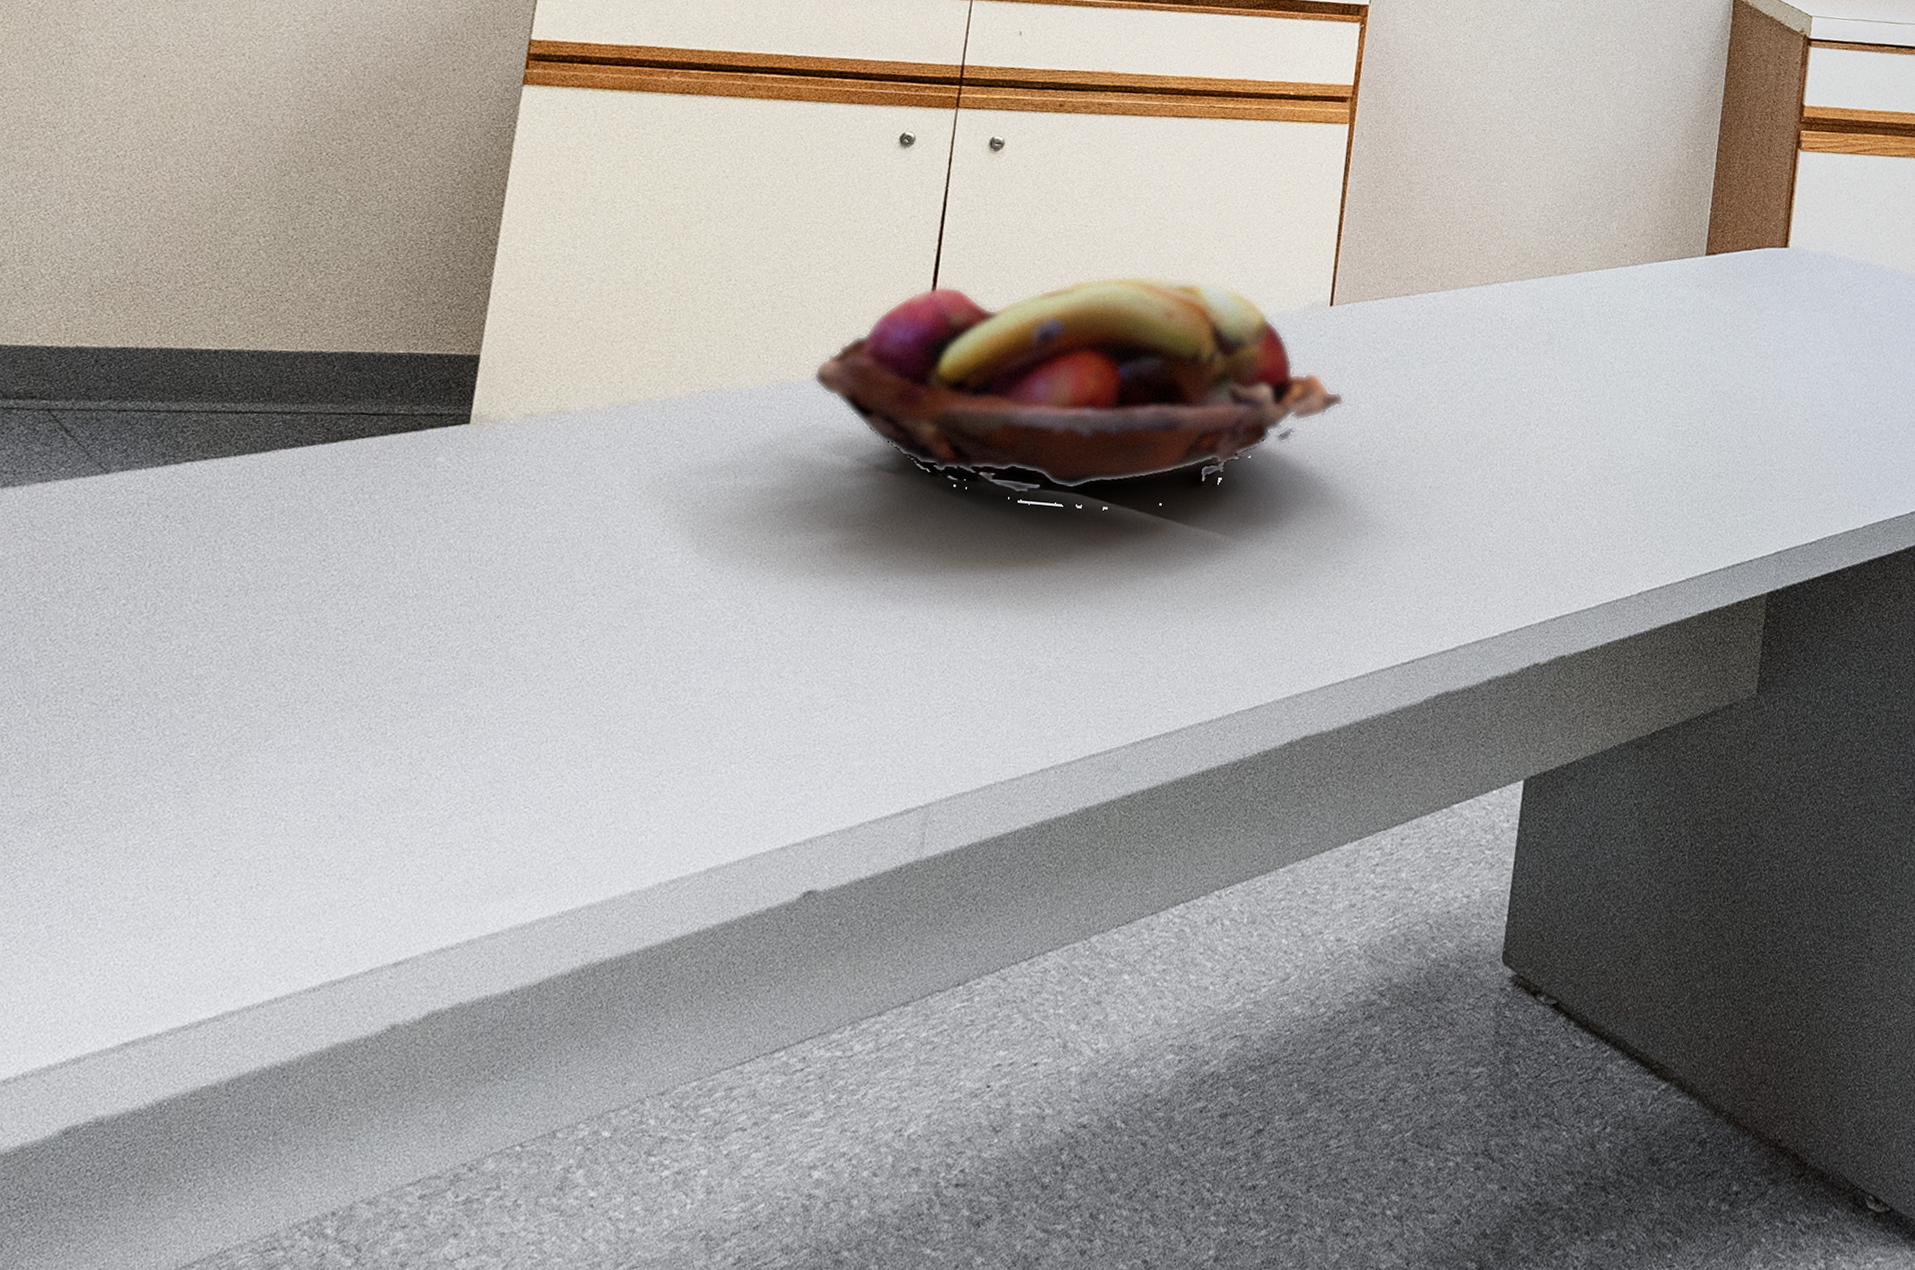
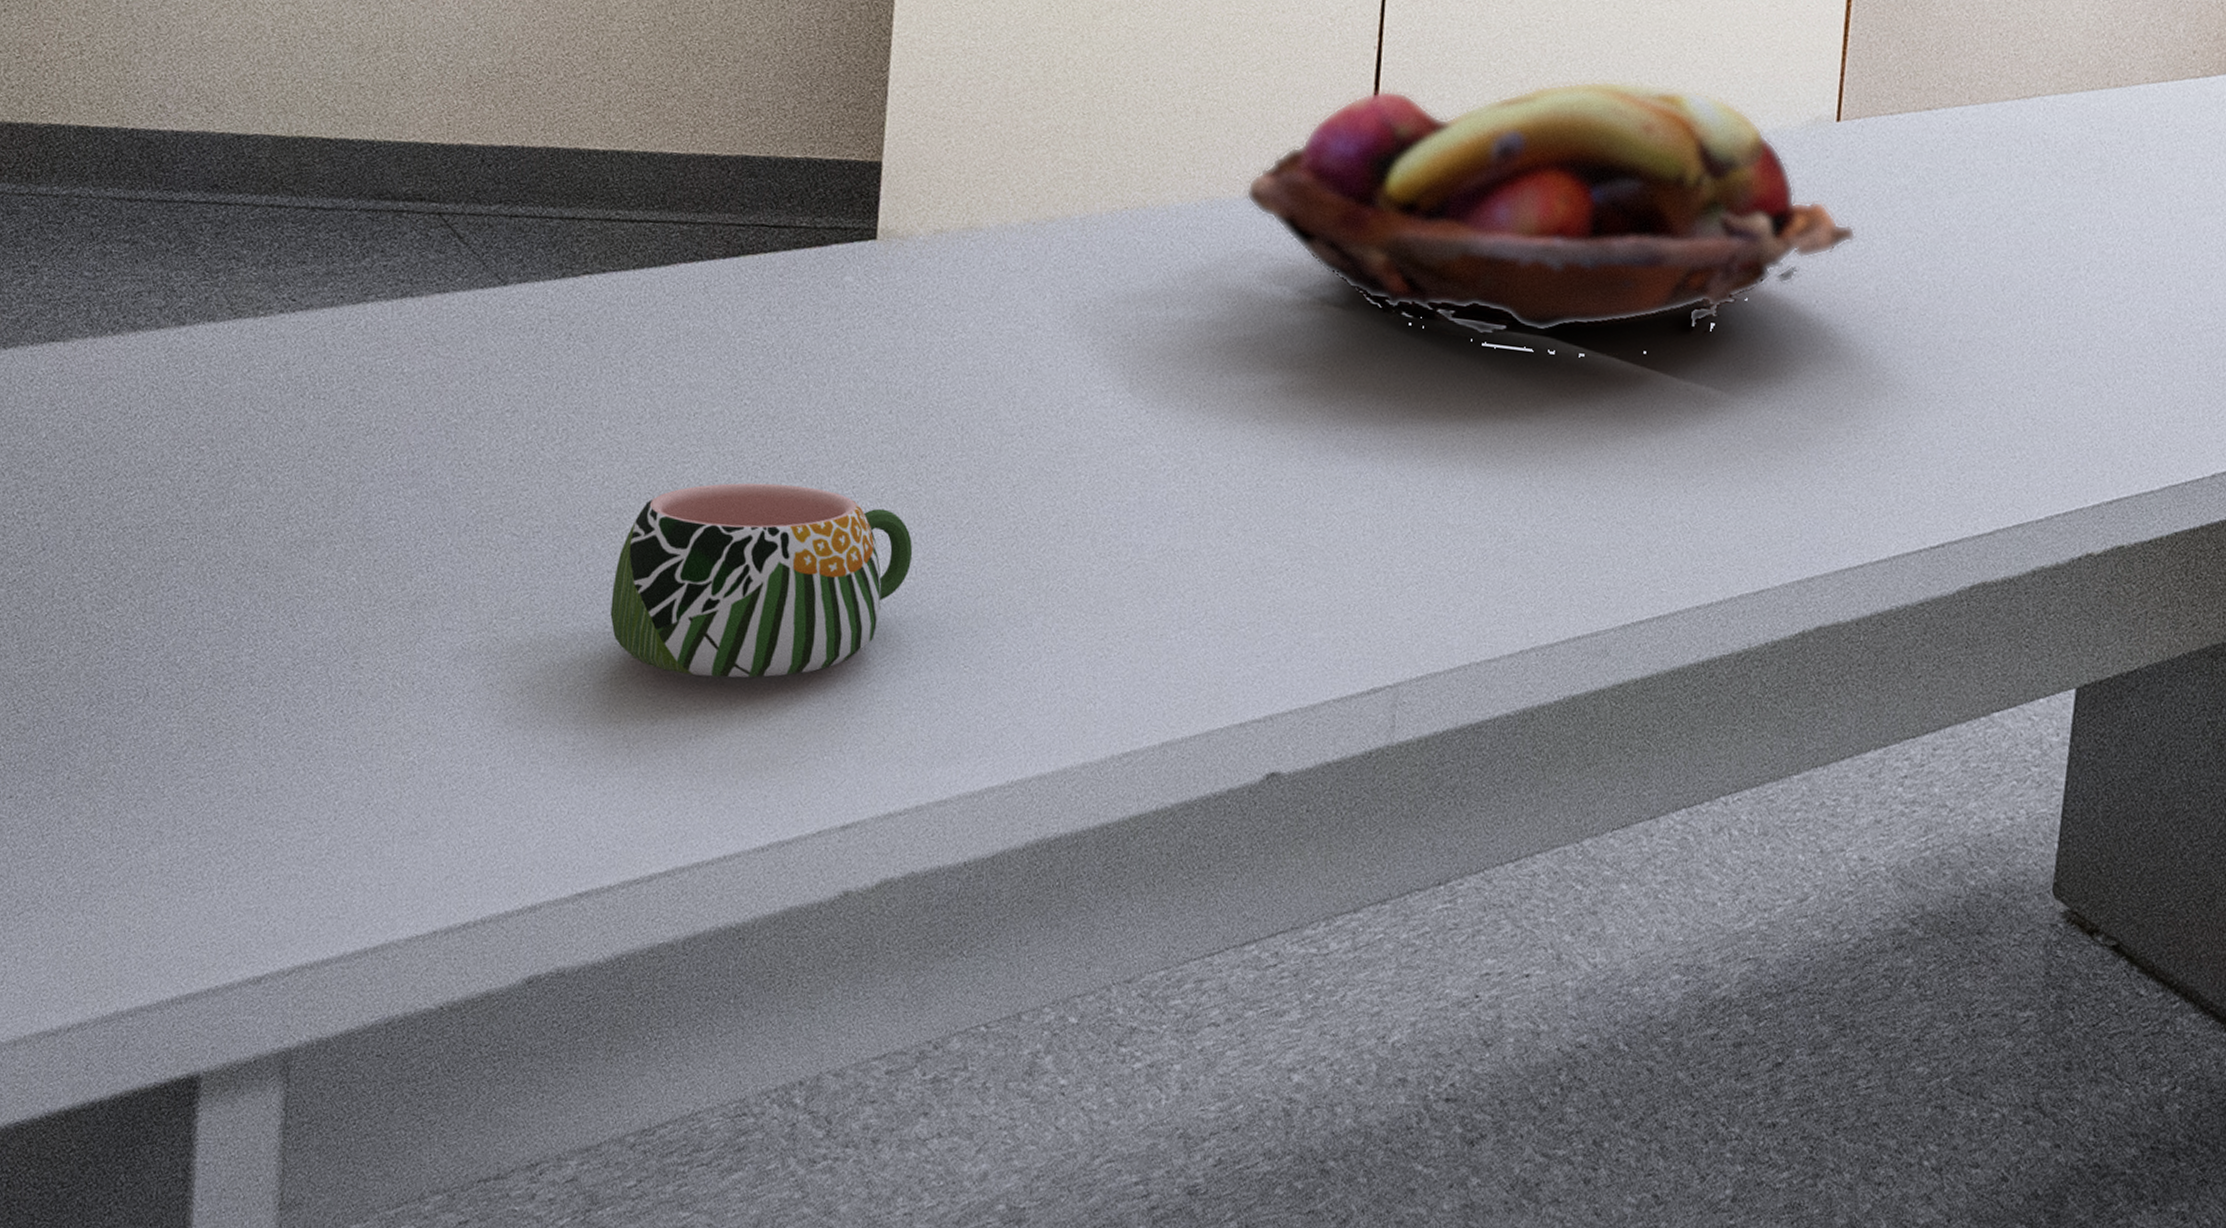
mug: none [182,646,483,829] -> present [610,482,913,678]

